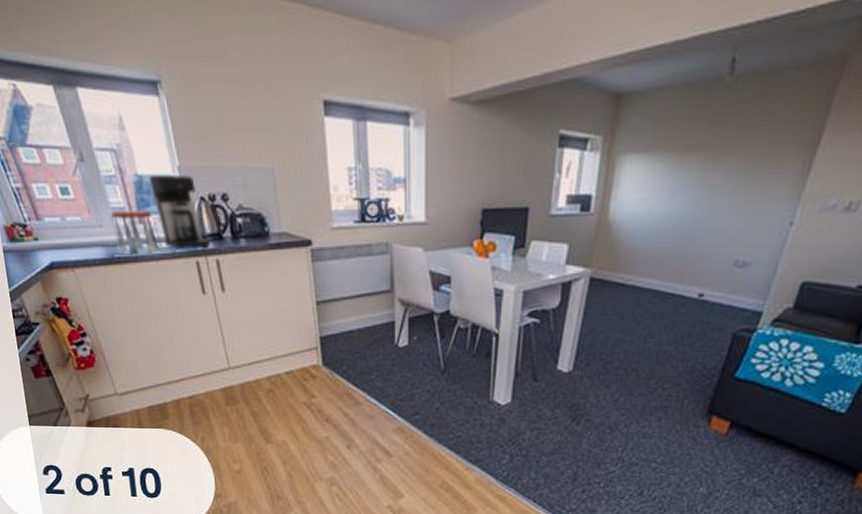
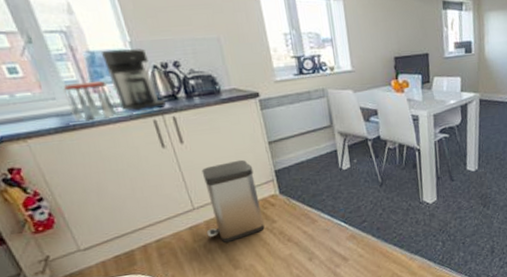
pedal bin: none [240,319,302,411] -> present [201,159,265,243]

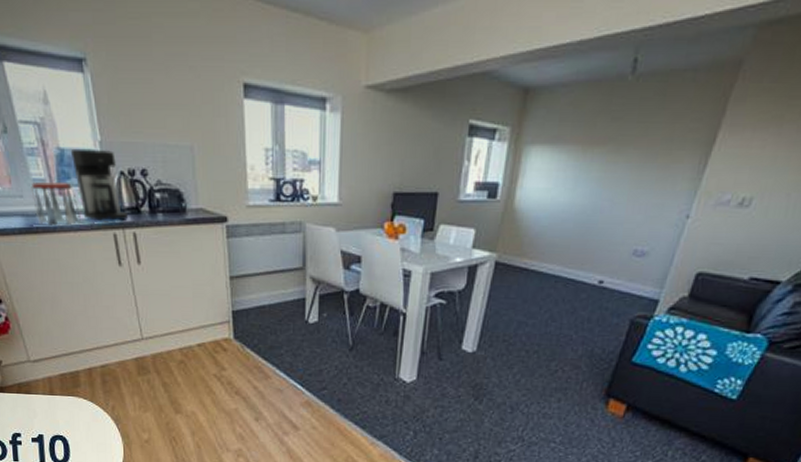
pedal bin: present [201,159,265,243] -> none [152,292,212,382]

